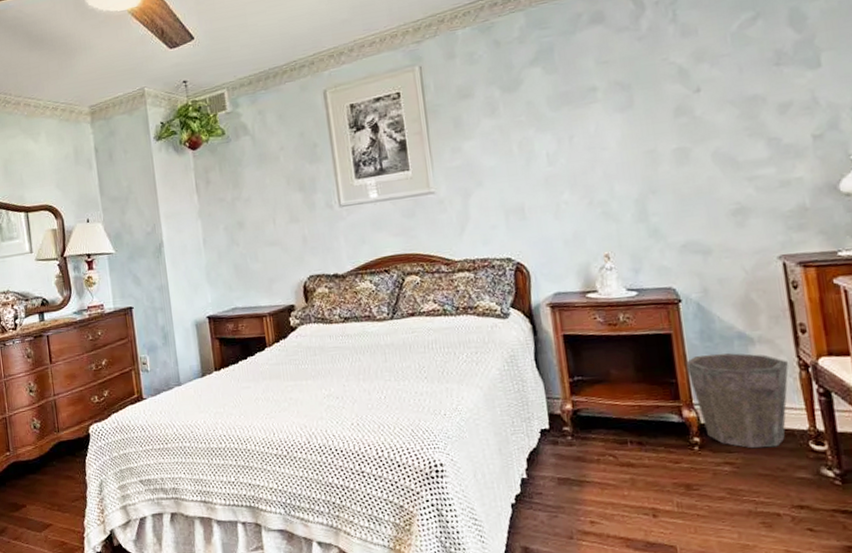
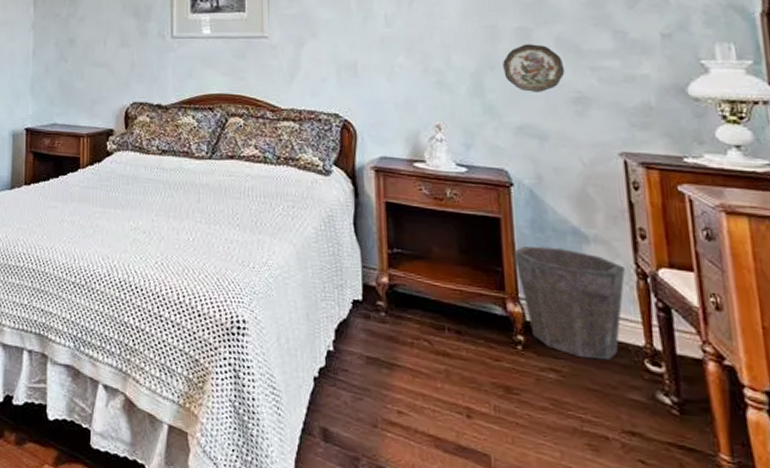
decorative plate: none [664,162,724,210] -> present [503,44,565,92]

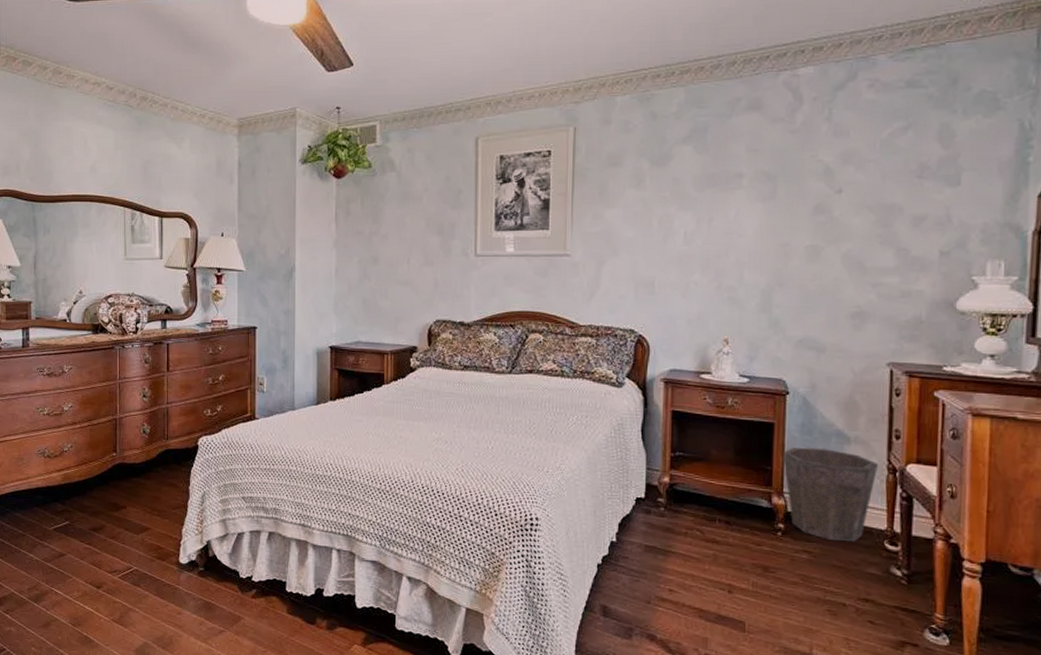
decorative plate: present [503,44,565,92] -> none [791,261,848,308]

